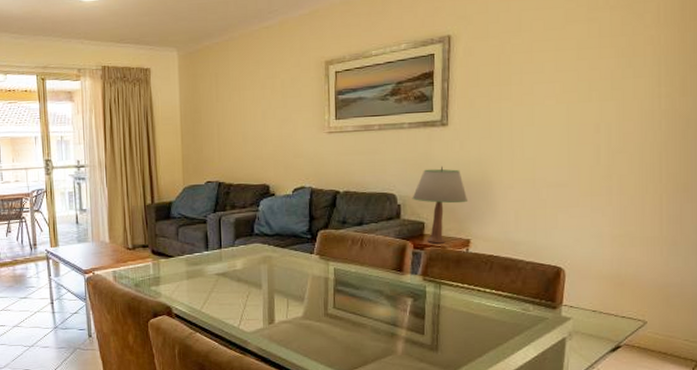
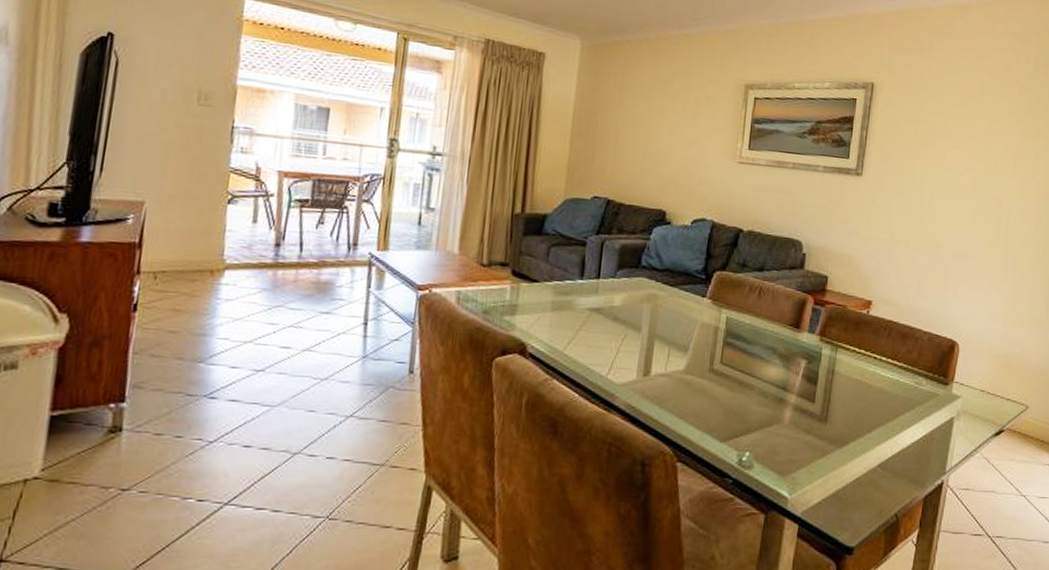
table lamp: present [412,166,467,244] -> none [818,217,874,302]

